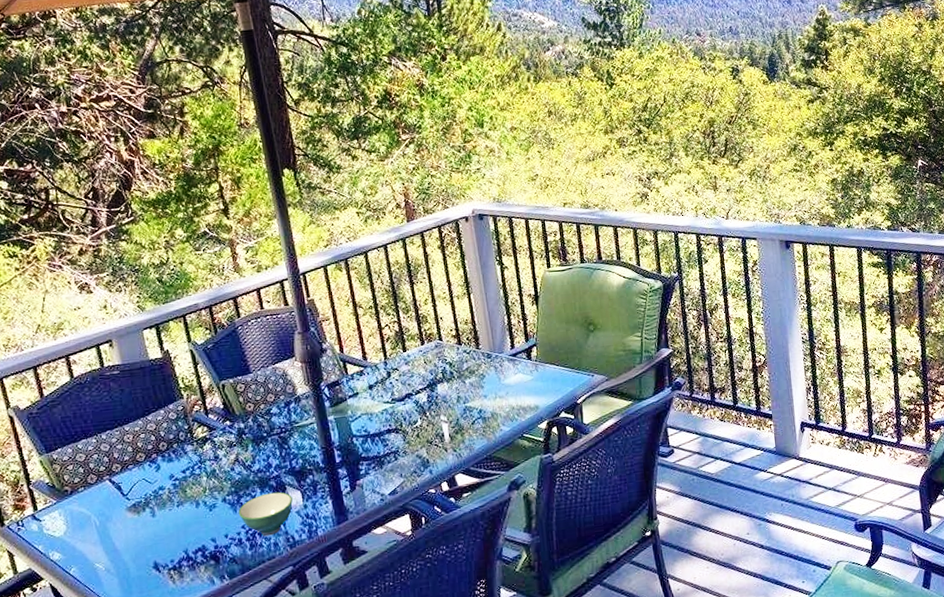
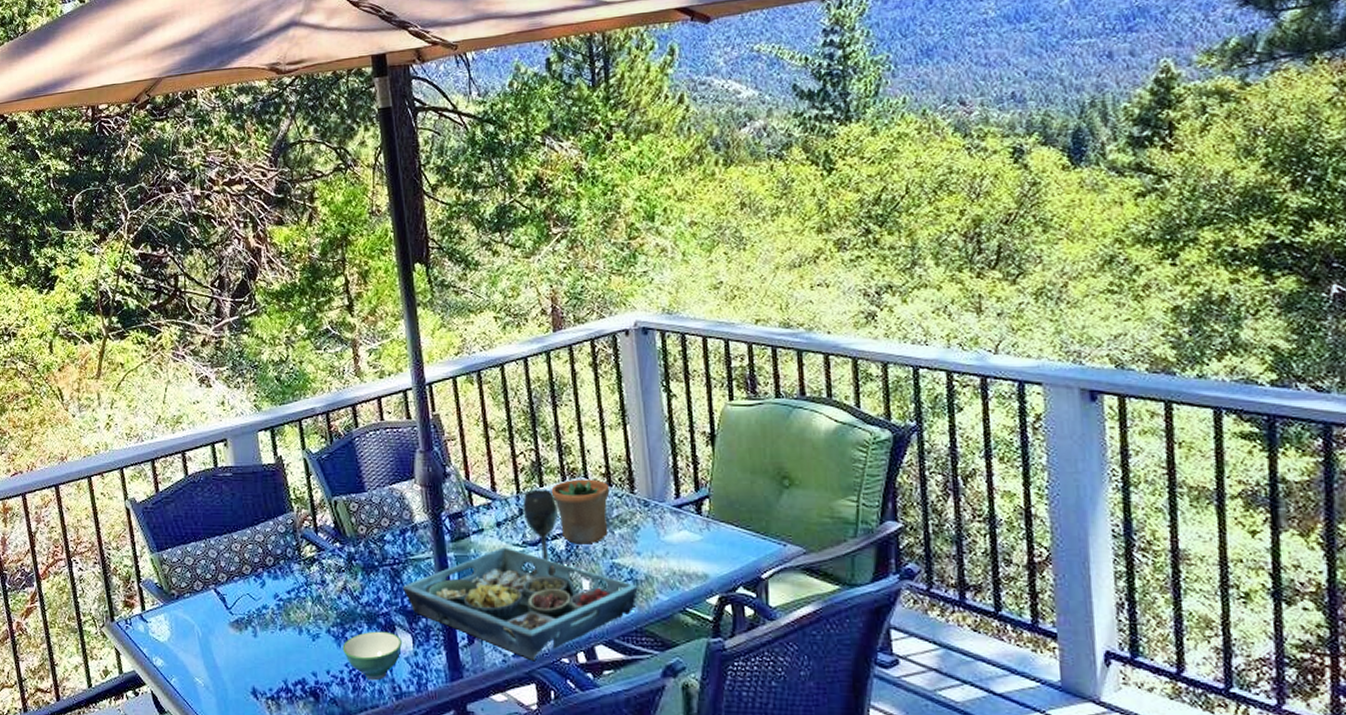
serving tray: none [289,405,488,495] -> present [402,547,640,660]
wine glass: none [390,353,420,426] -> present [523,489,558,577]
planter: none [413,341,460,395] -> present [551,479,610,544]

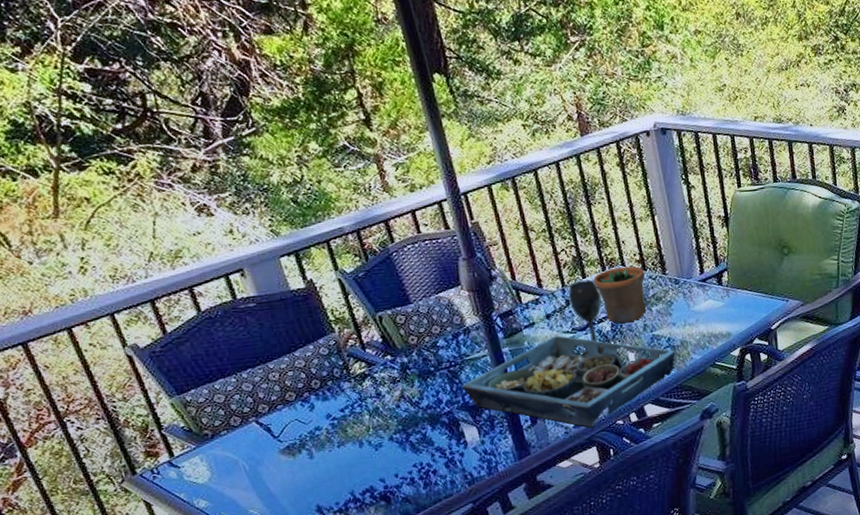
bowl: present [342,631,402,681] -> none [407,428,468,475]

